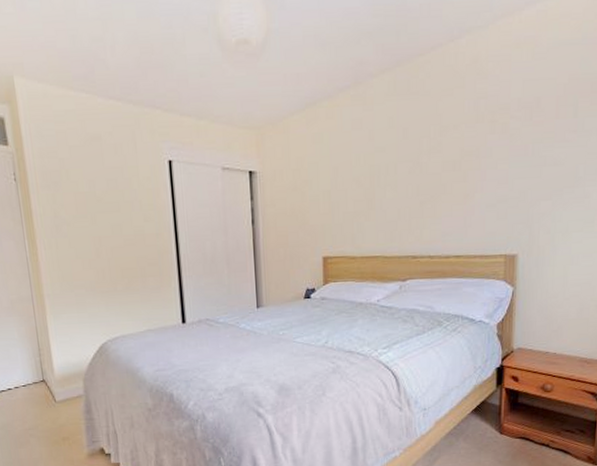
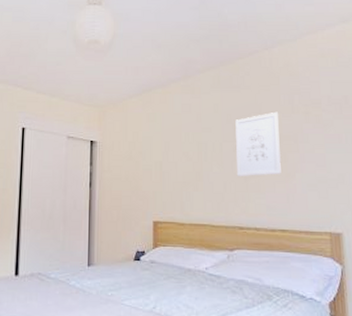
wall art: none [411,122,460,201] -> present [235,111,281,176]

